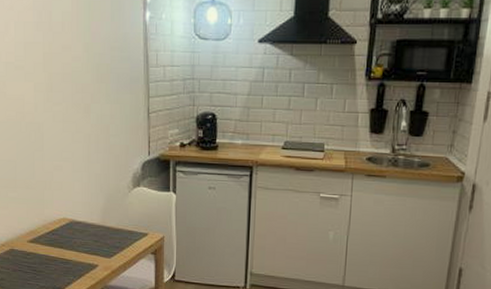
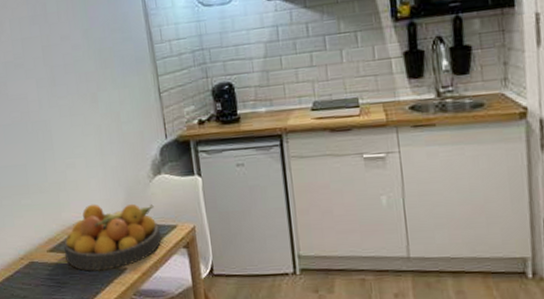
fruit bowl: none [43,205,133,265] -> present [63,203,162,271]

